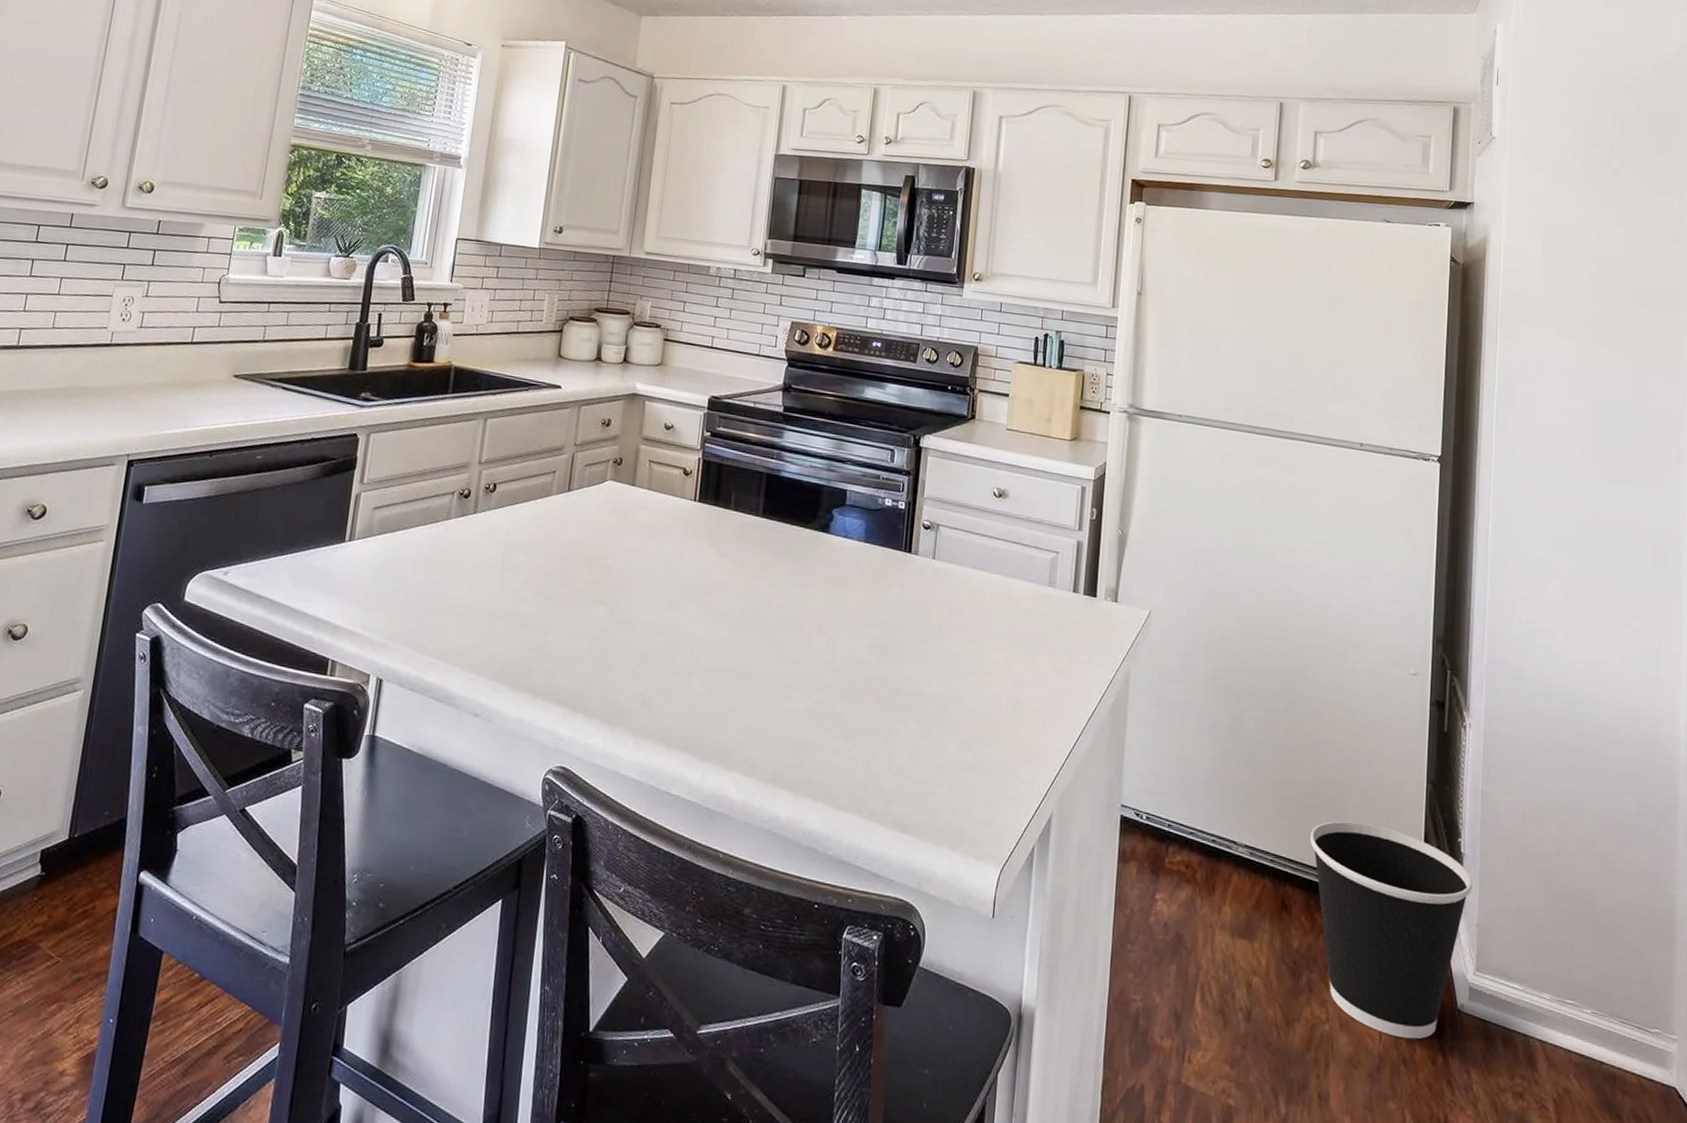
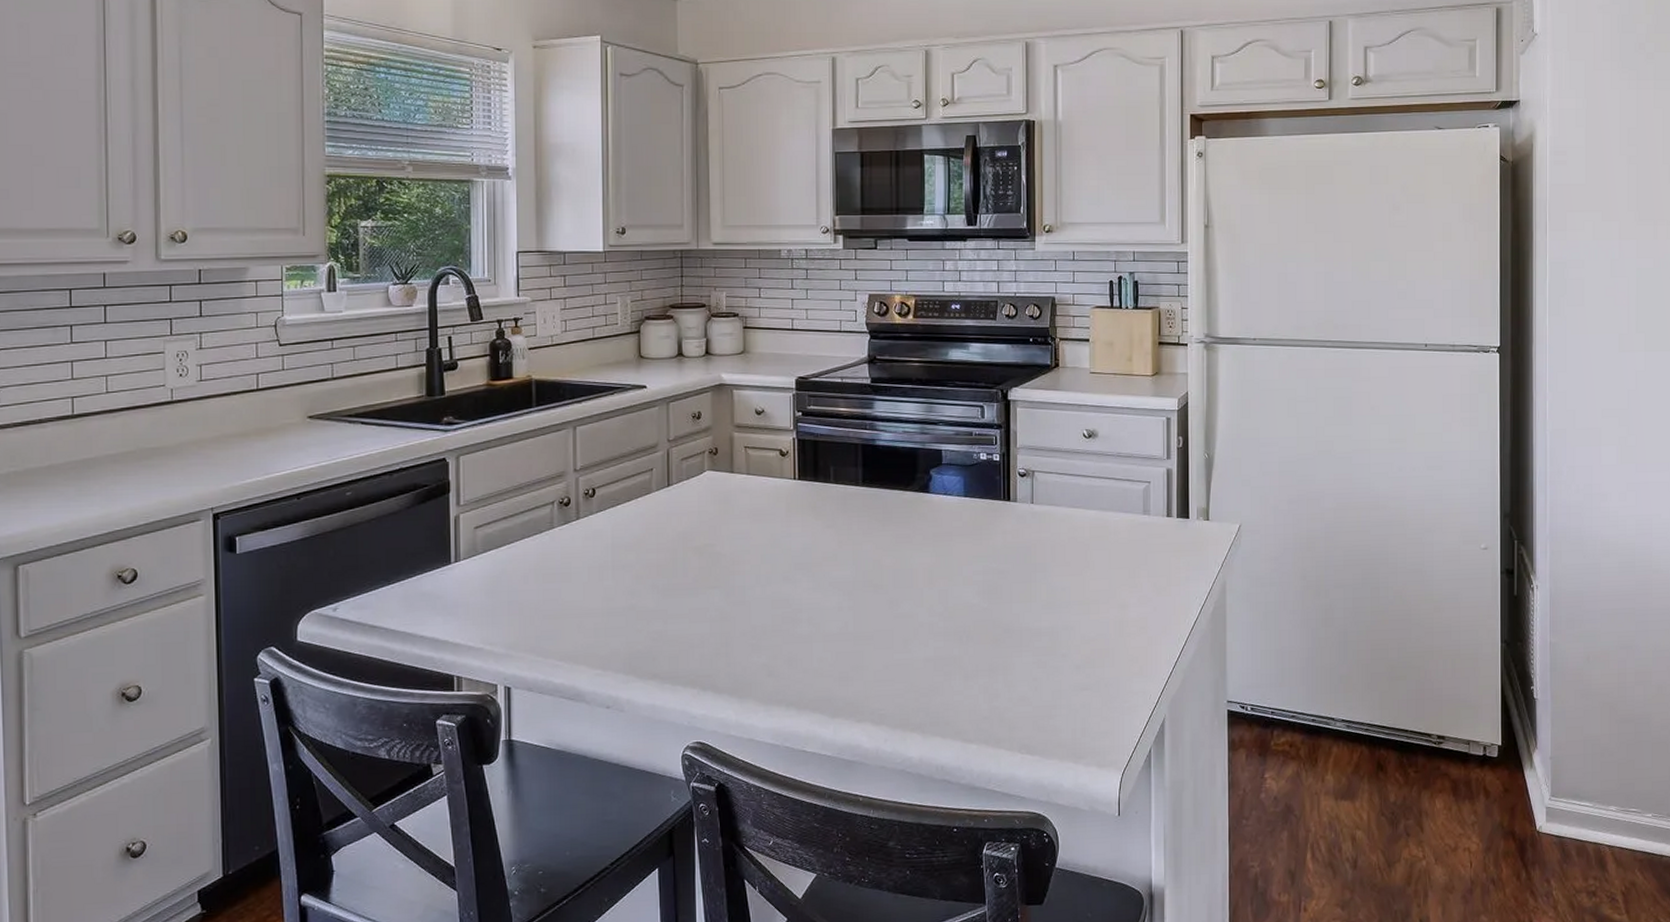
wastebasket: present [1310,821,1473,1040] -> none [1400,685,1545,862]

